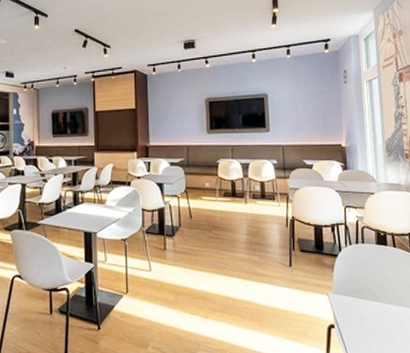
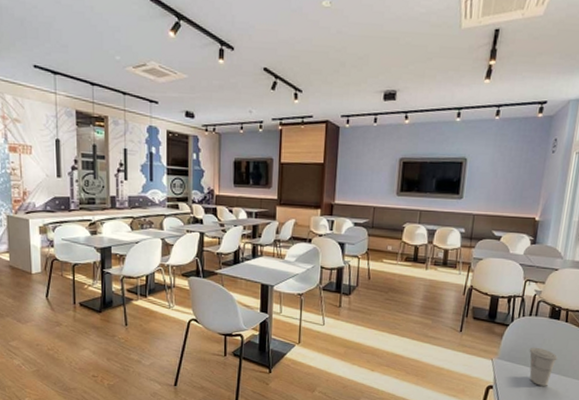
cup: none [363,277,394,320] -> present [529,347,557,386]

